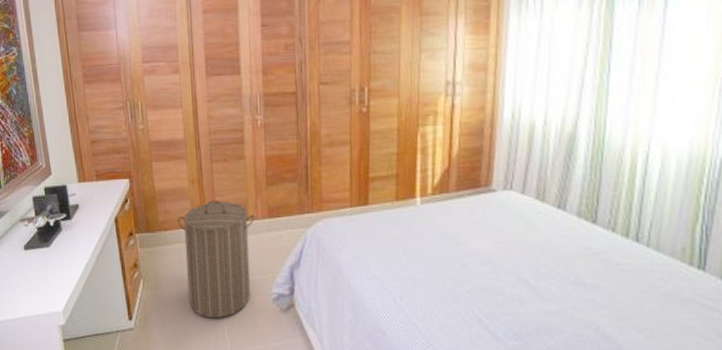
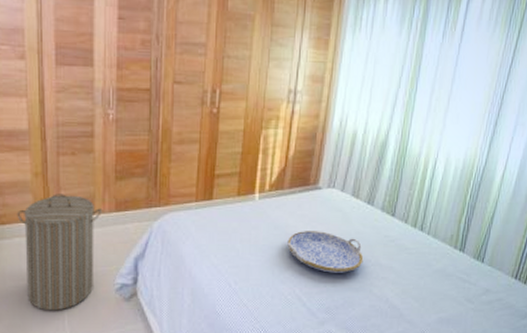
serving tray: none [459,240,559,292] -> present [287,231,364,273]

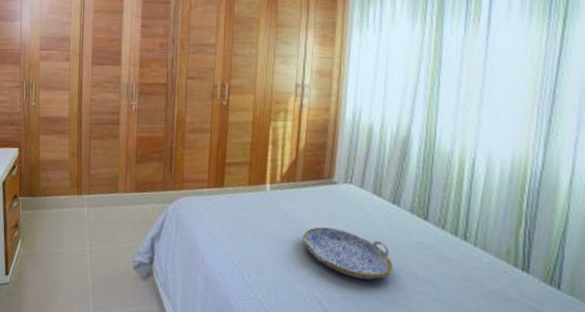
laundry hamper: present [17,194,102,311] -> none [56,172,124,281]

